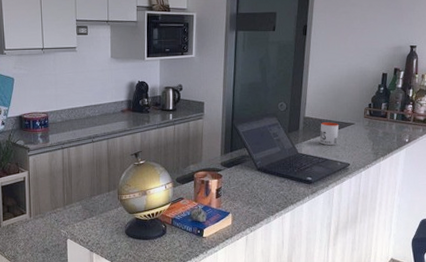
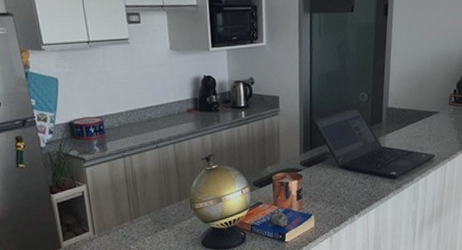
mug: present [319,122,339,146] -> none [403,112,424,137]

